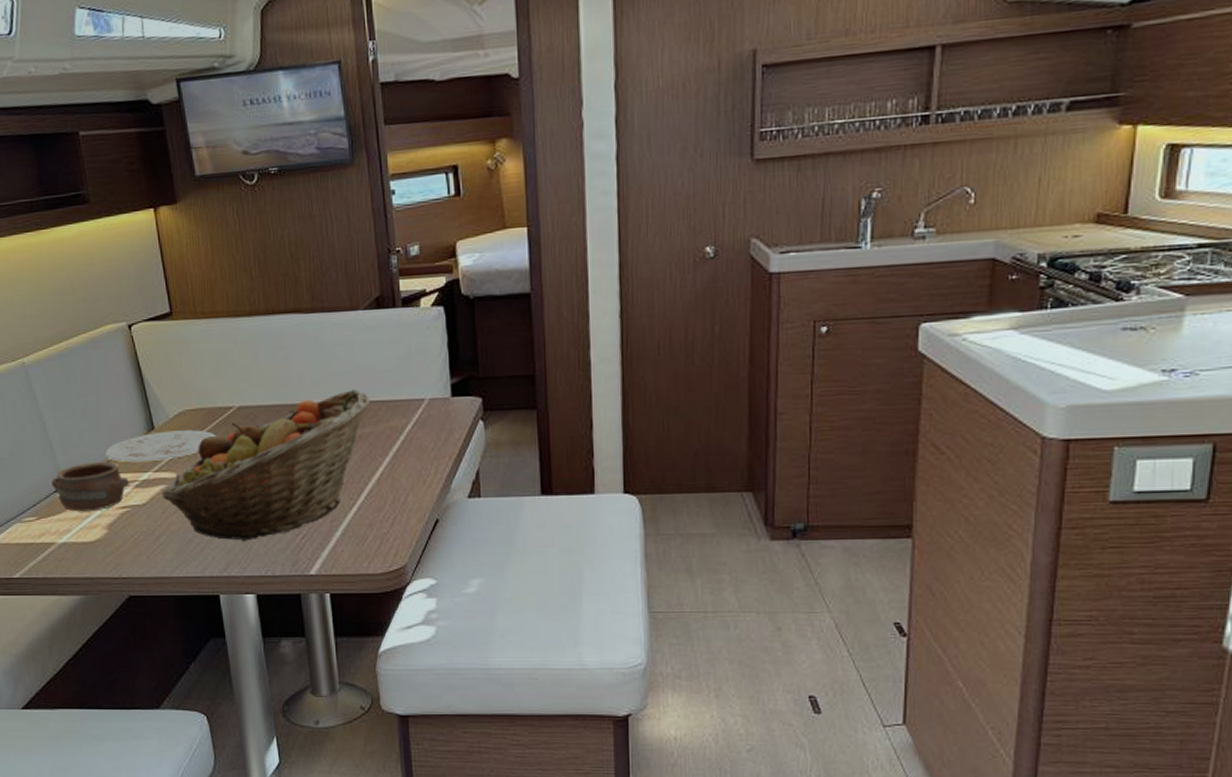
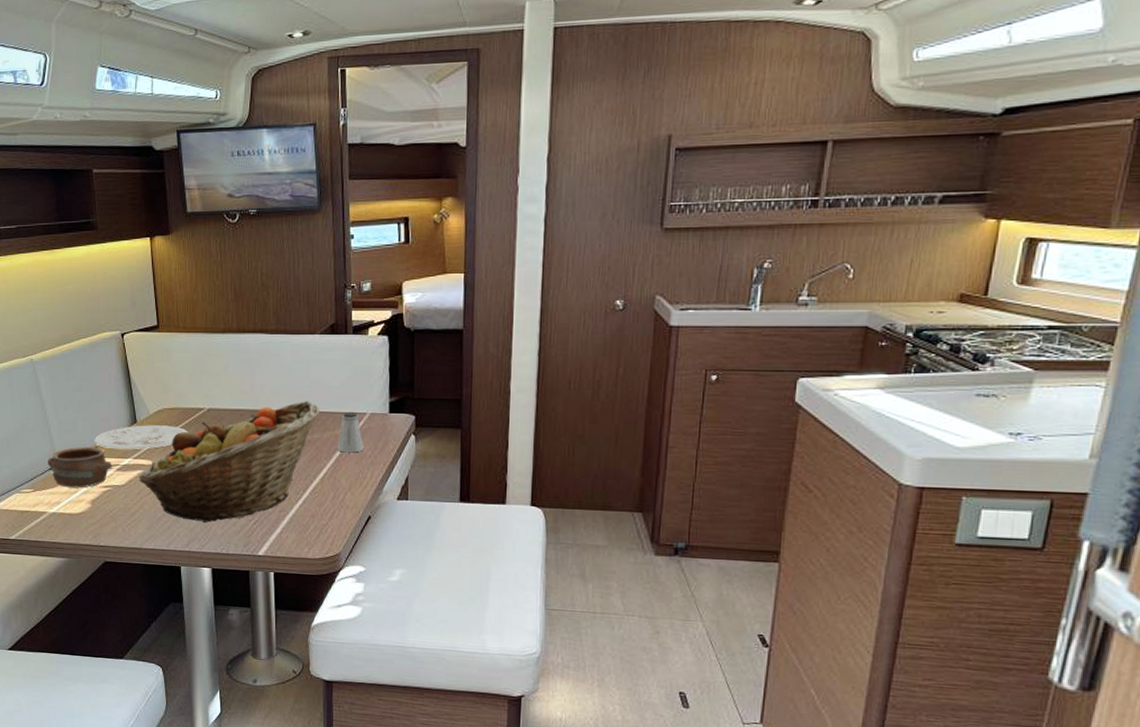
saltshaker: none [393,398,425,447] -> present [337,411,364,453]

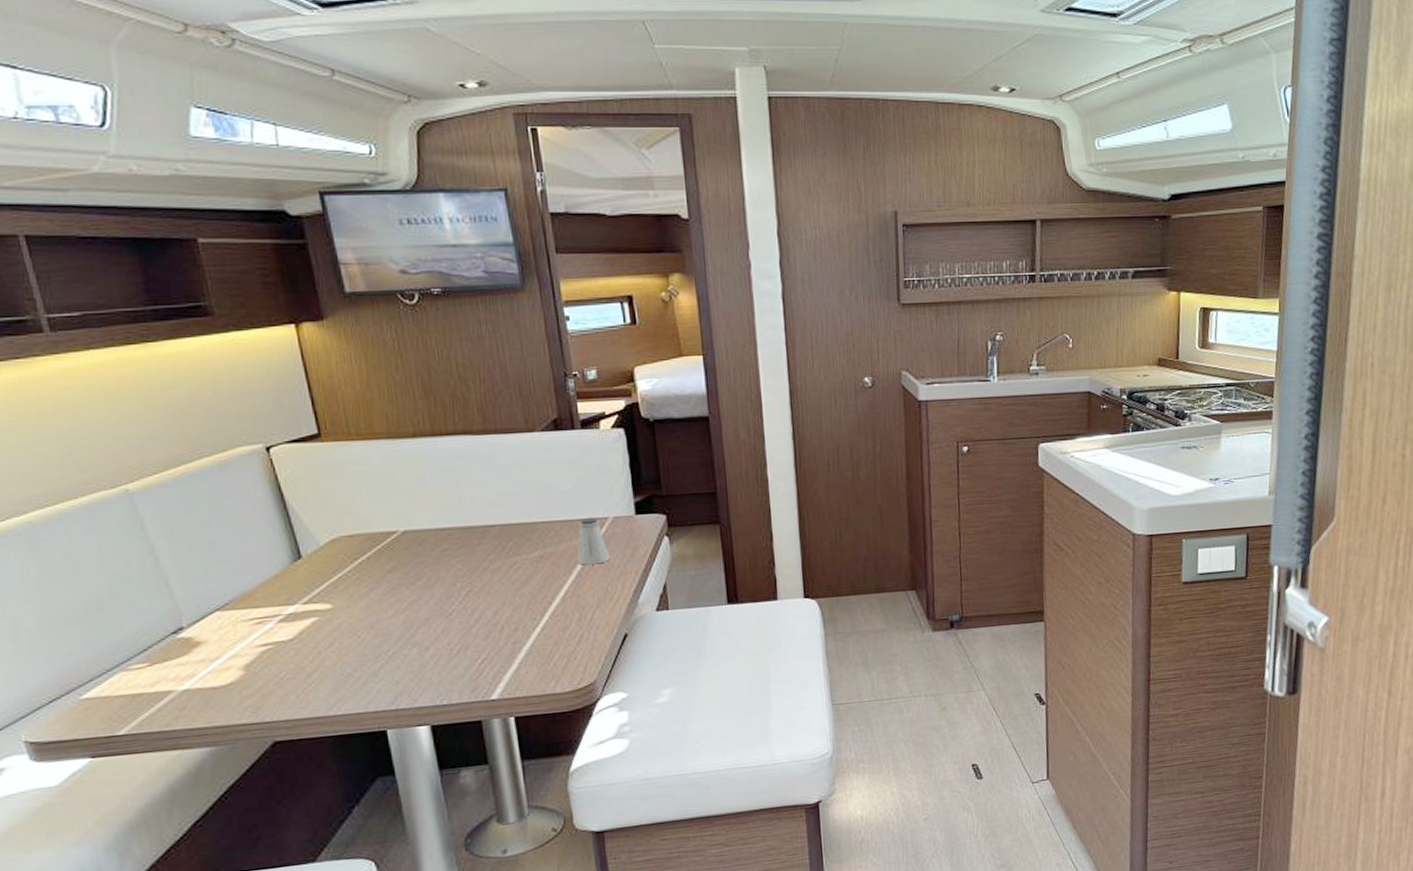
pottery: present [48,446,113,488] -> none [168,595,273,654]
plate: present [94,425,188,449] -> none [239,556,378,596]
fruit basket: present [138,401,320,523] -> none [311,510,552,671]

